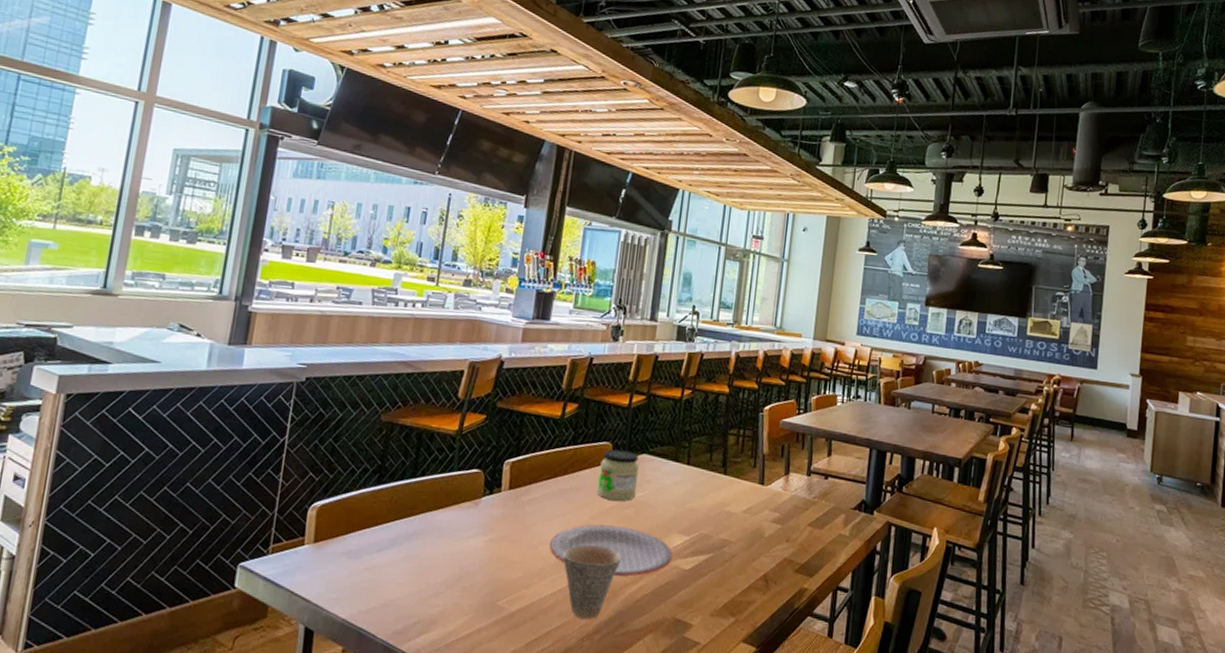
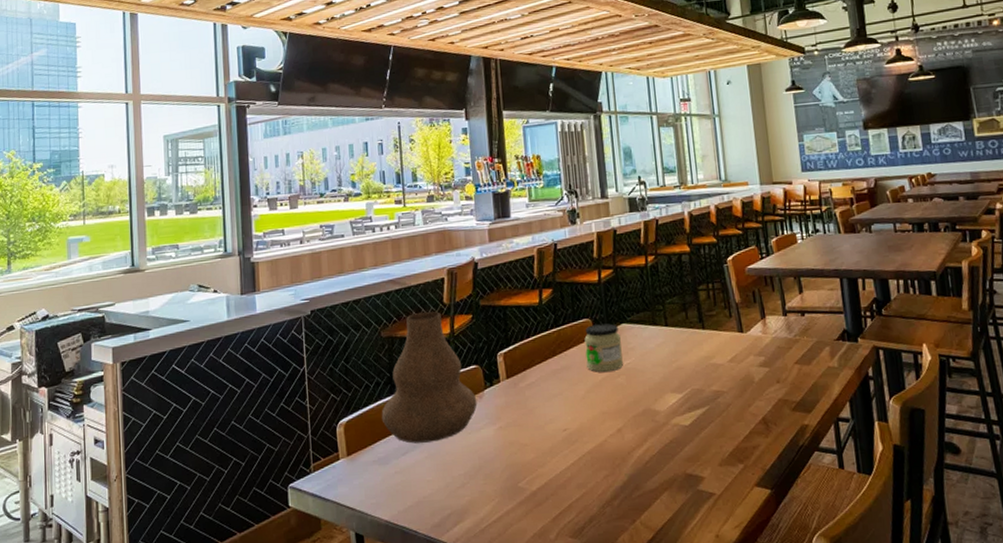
vase: none [361,402,472,543] -> present [381,311,478,443]
plate: present [549,524,673,577] -> none [553,395,671,443]
cup: present [563,544,621,619] -> none [569,416,623,487]

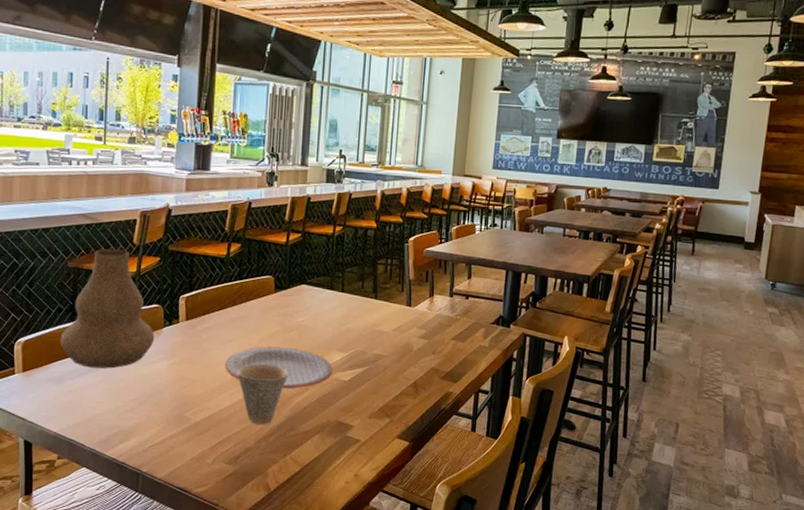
plate: none [553,395,671,443] -> present [224,346,333,389]
cup: none [569,416,623,487] -> present [238,363,288,424]
jar: present [584,323,623,373] -> none [263,282,298,326]

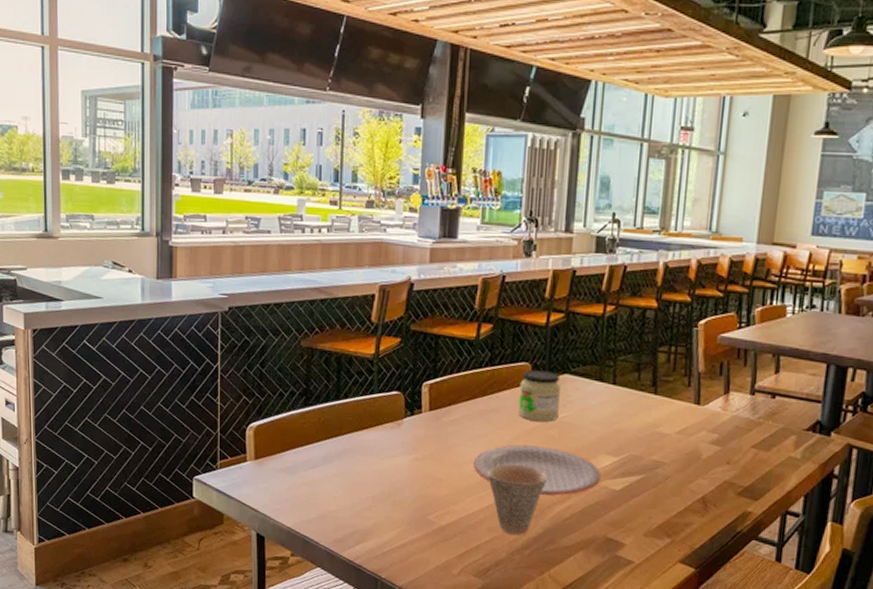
vase: present [60,249,155,369] -> none [293,327,395,461]
jar: none [263,282,298,326] -> present [518,370,560,422]

